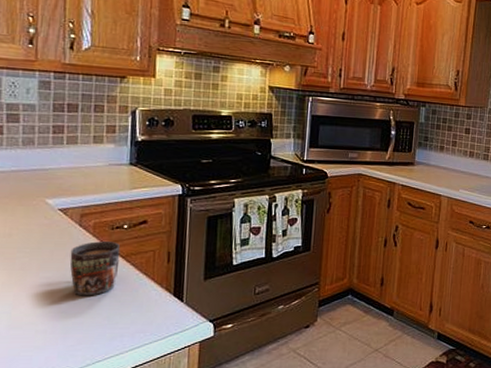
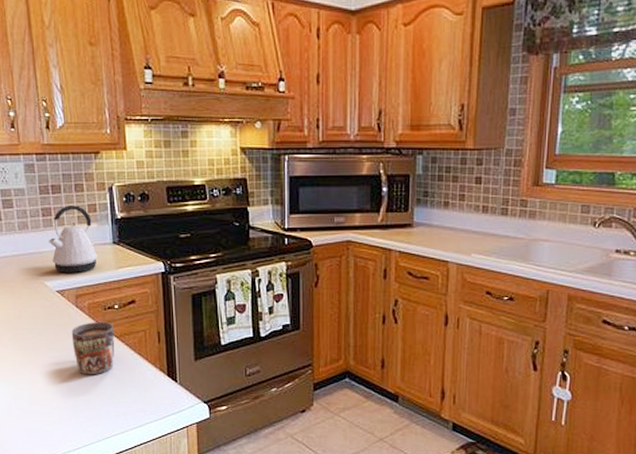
kettle: none [55,125,111,193] -> present [48,205,97,274]

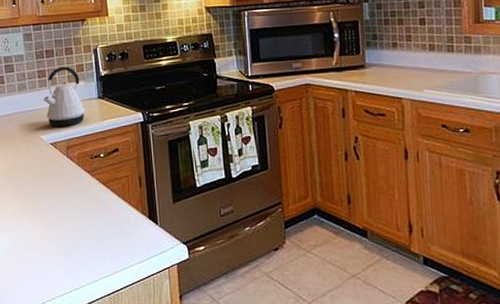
mug: present [71,322,115,375] -> none [63,170,102,221]

